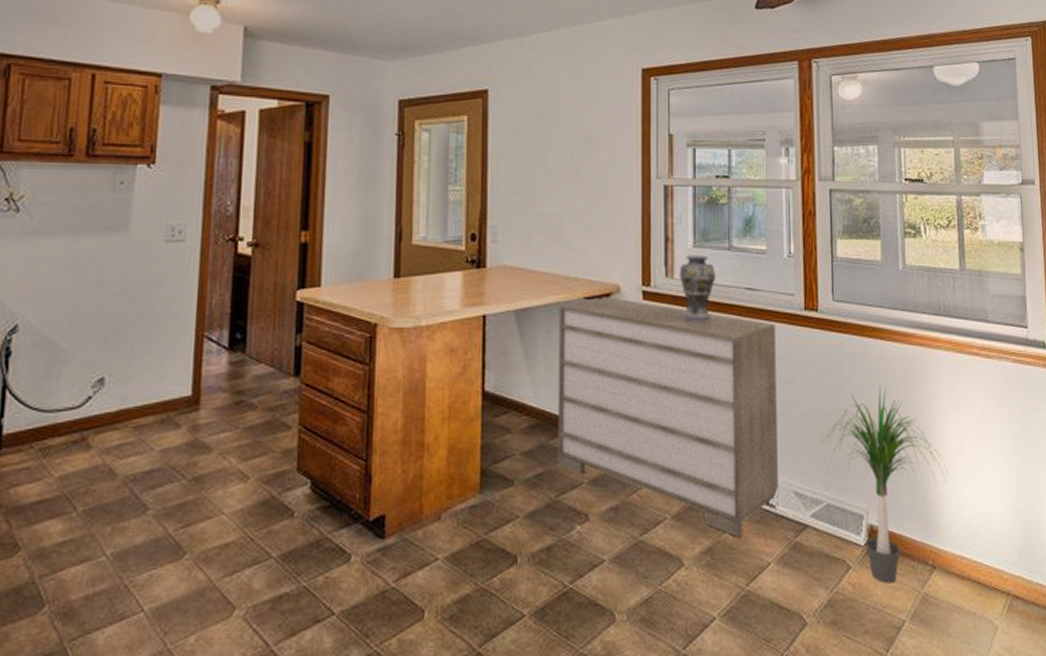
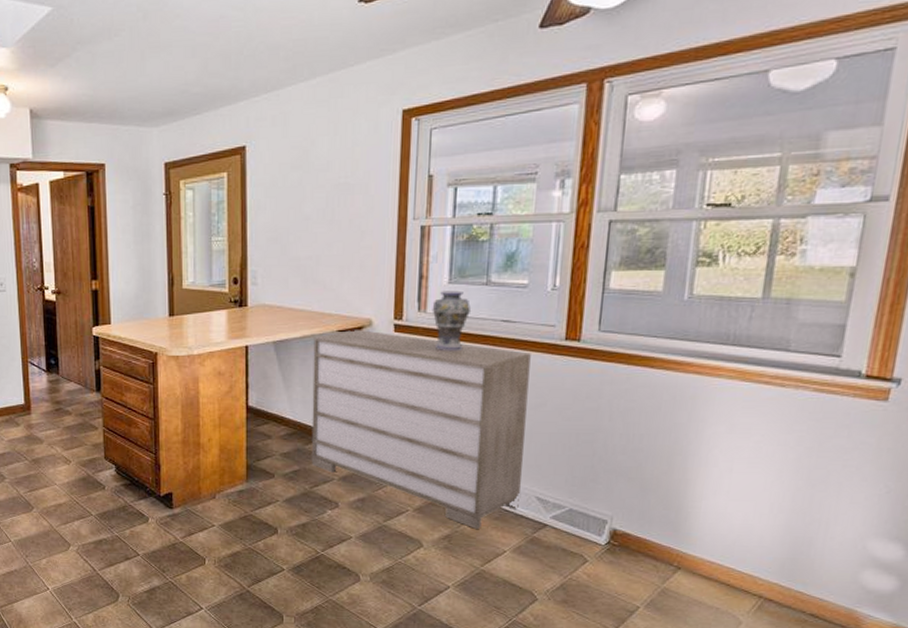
potted plant: present [818,385,949,583] -> none [565,409,710,577]

